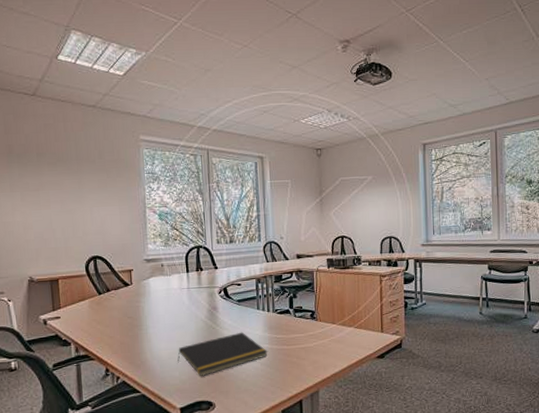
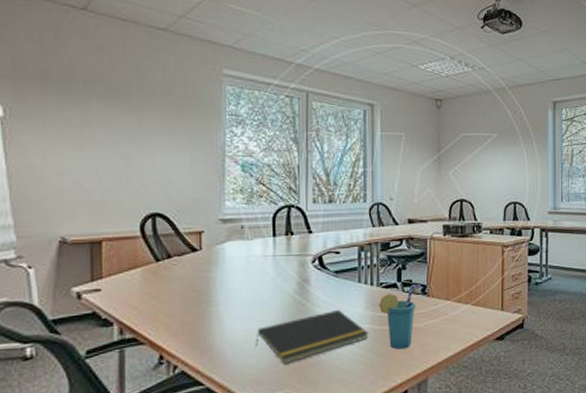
cup: none [275,310,312,366] -> present [379,284,423,350]

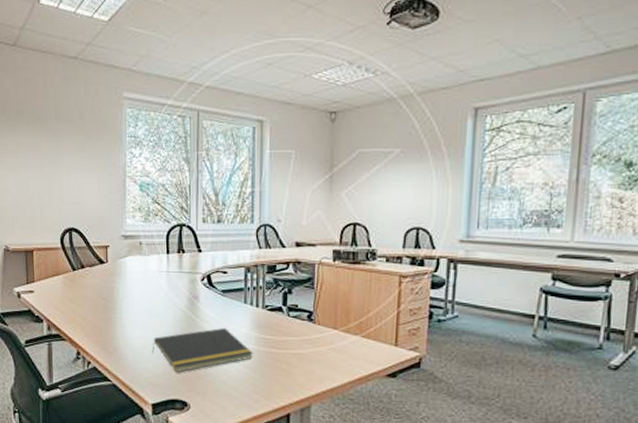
cup: present [379,284,423,350] -> none [264,310,309,373]

